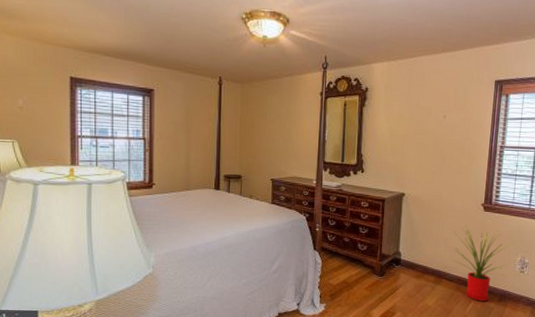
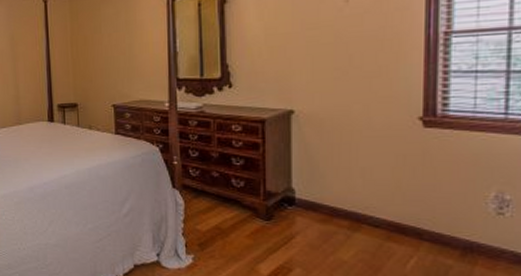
house plant: present [452,226,516,301] -> none [375,149,484,256]

